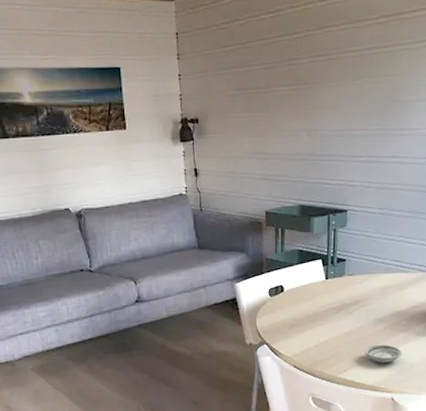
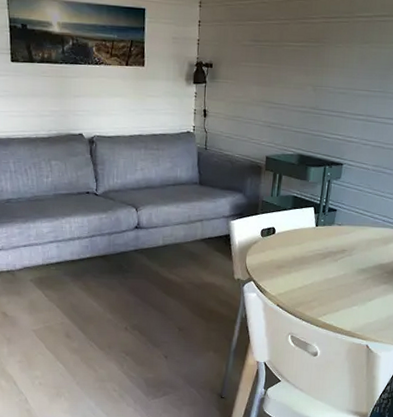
saucer: present [364,344,402,363] -> none [345,292,381,311]

